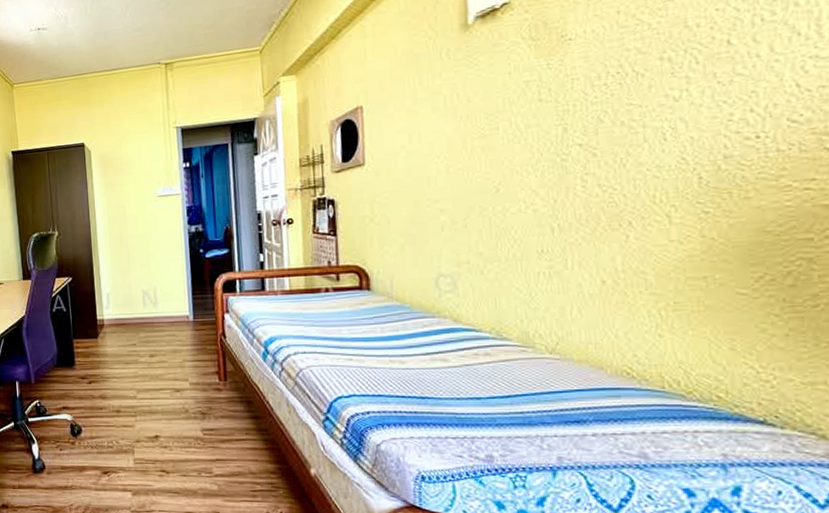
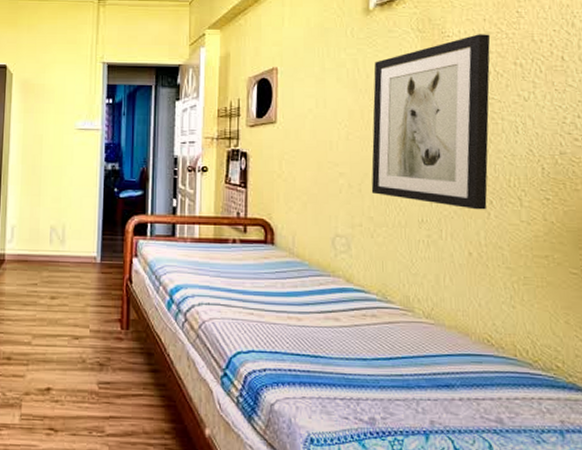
wall art: none [476,28,627,234] -> present [371,34,491,210]

